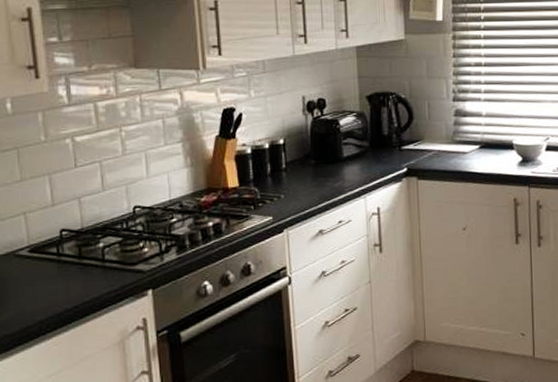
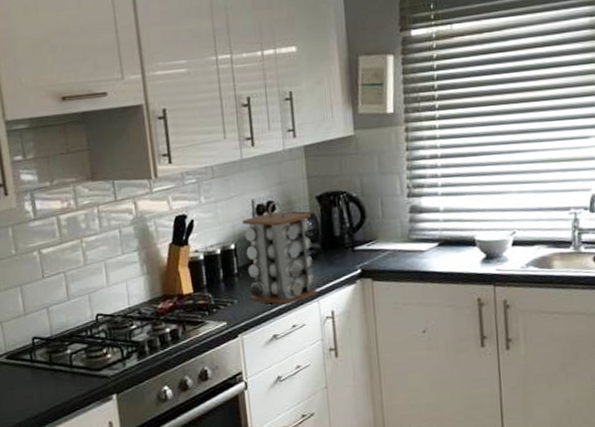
spice rack: none [292,99,364,201] -> present [242,202,317,305]

